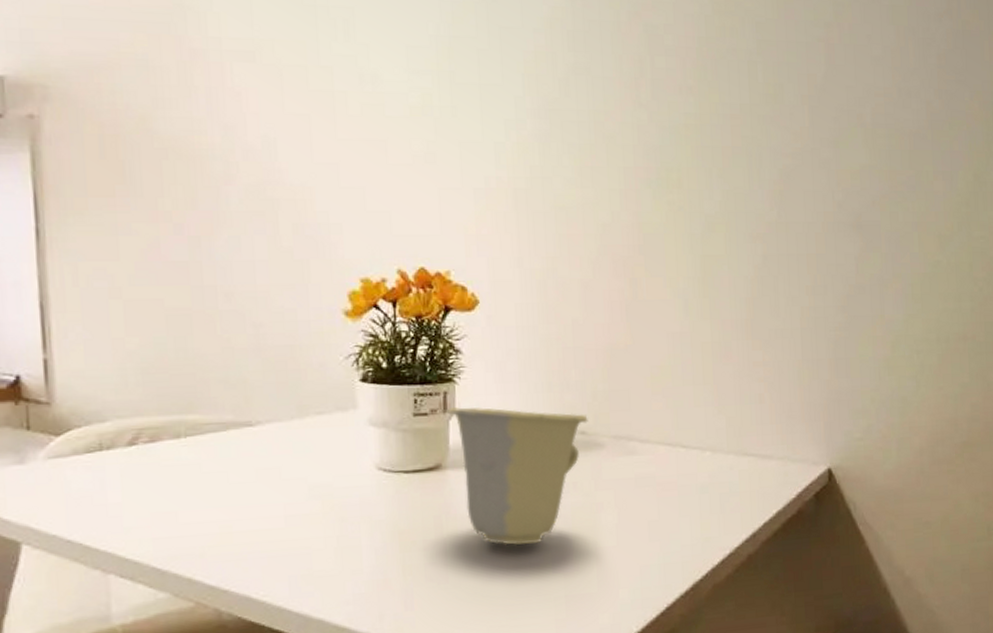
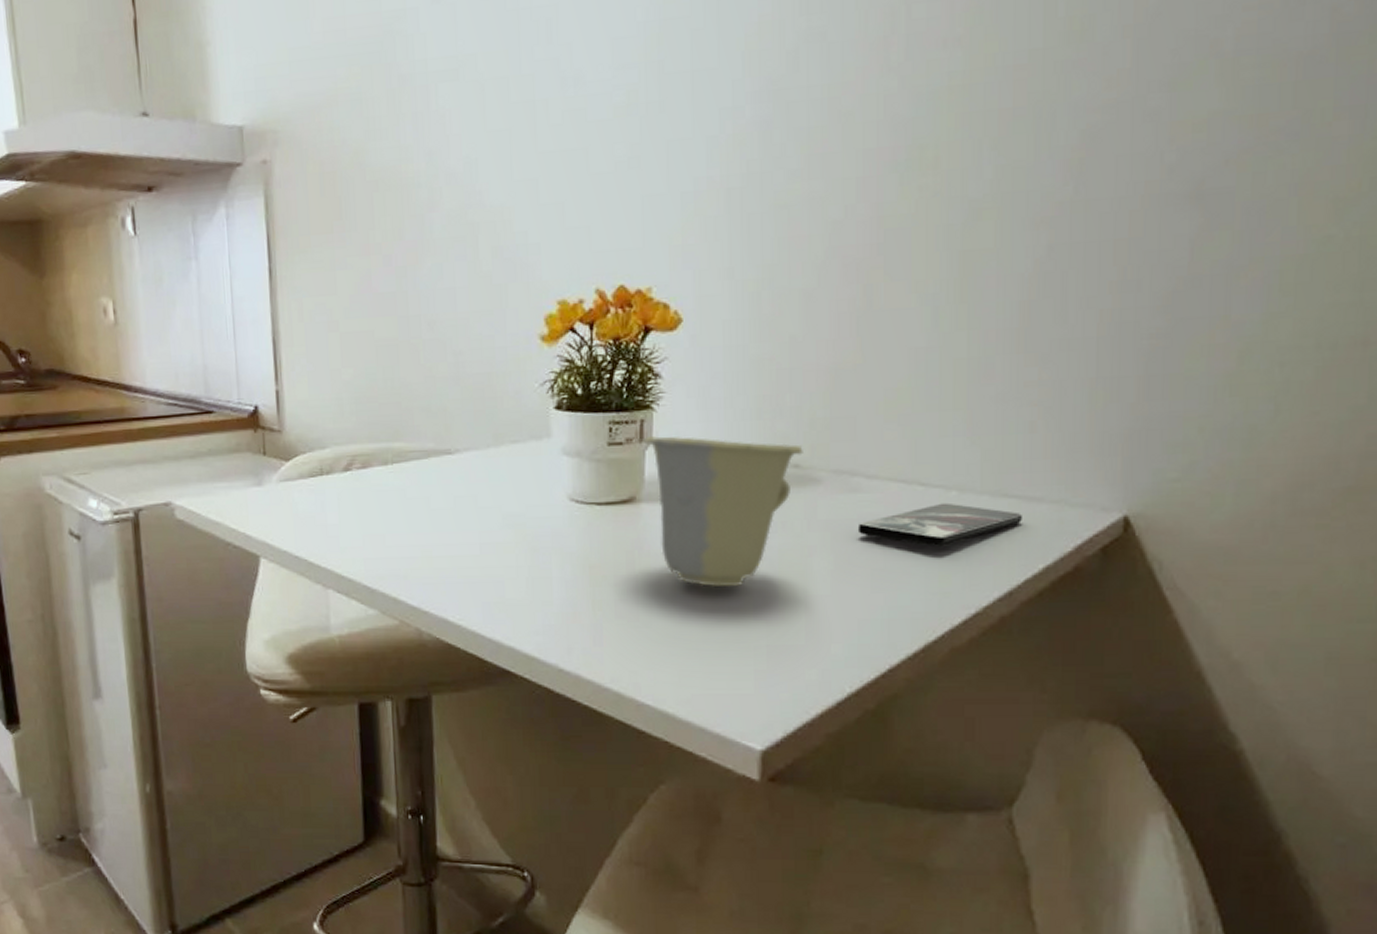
smartphone: none [636,461,760,499] -> present [859,502,1023,546]

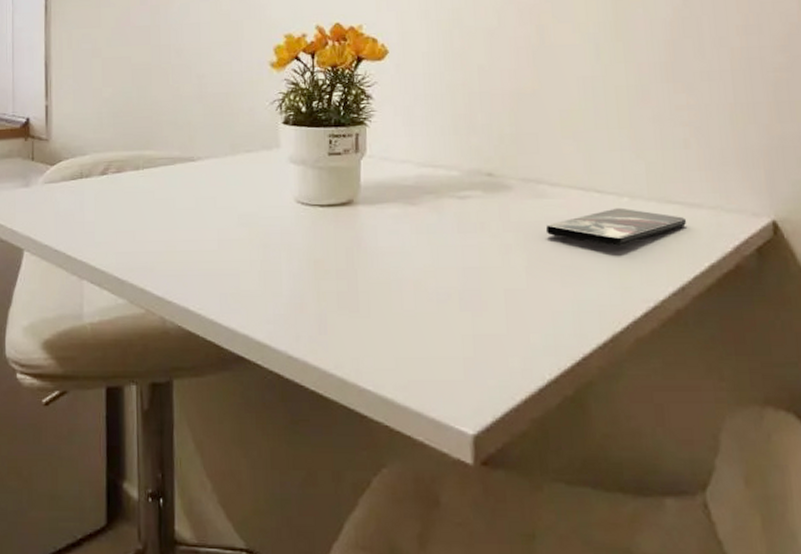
cup: present [644,436,803,587] -> none [359,148,495,281]

